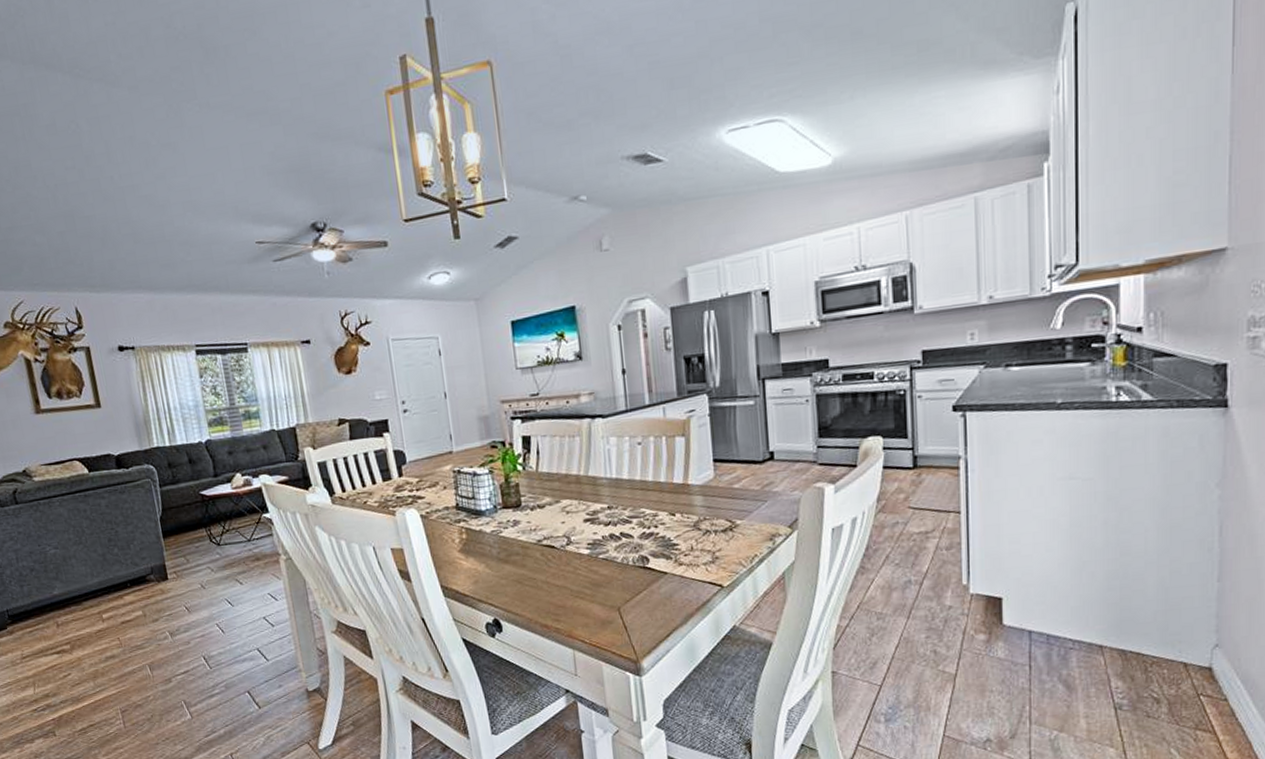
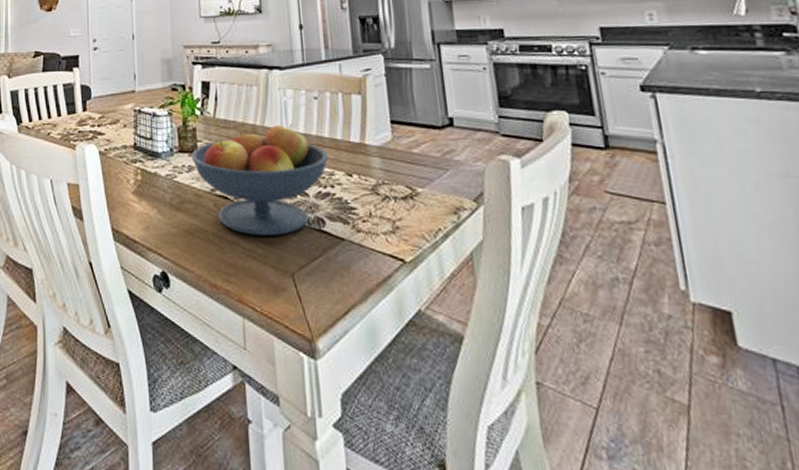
fruit bowl: none [515,471,653,578] -> present [191,124,329,236]

